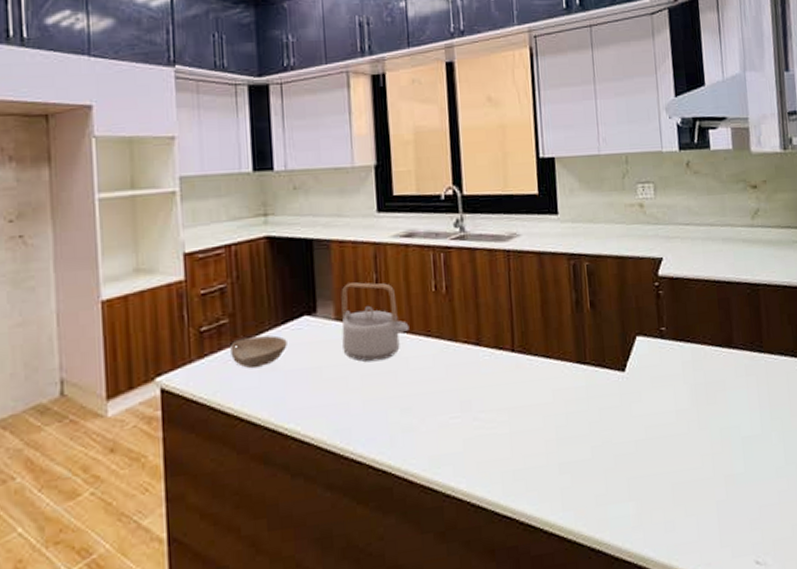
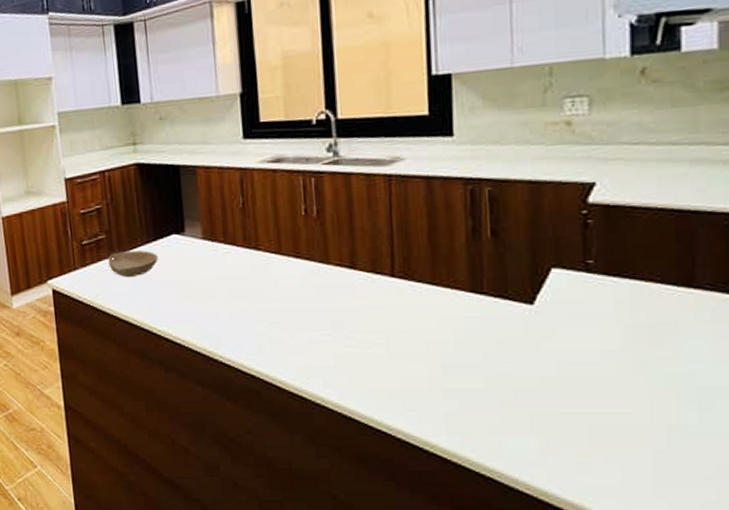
teapot: present [341,282,409,362] -> none [208,205,277,278]

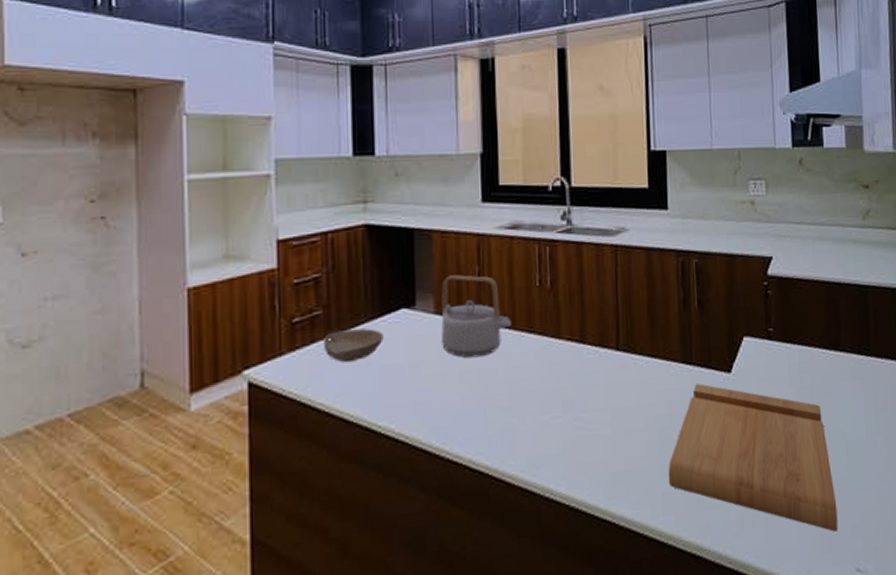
teapot: none [208,205,277,278] -> present [441,275,512,358]
cutting board: none [452,313,680,479] -> present [668,383,838,532]

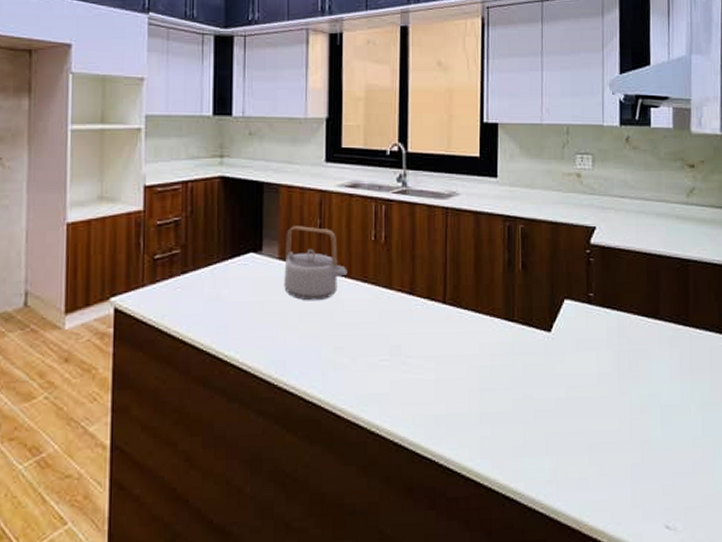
bowl: present [324,328,384,363] -> none [180,268,233,297]
cutting board: present [668,383,838,532] -> none [486,340,649,489]

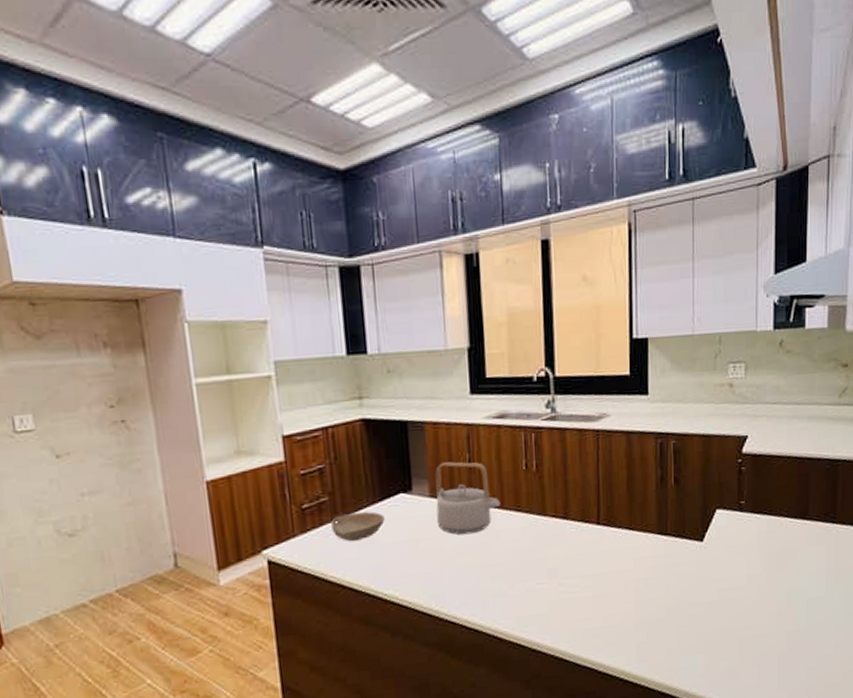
bowl: none [180,268,233,297] -> present [331,511,385,542]

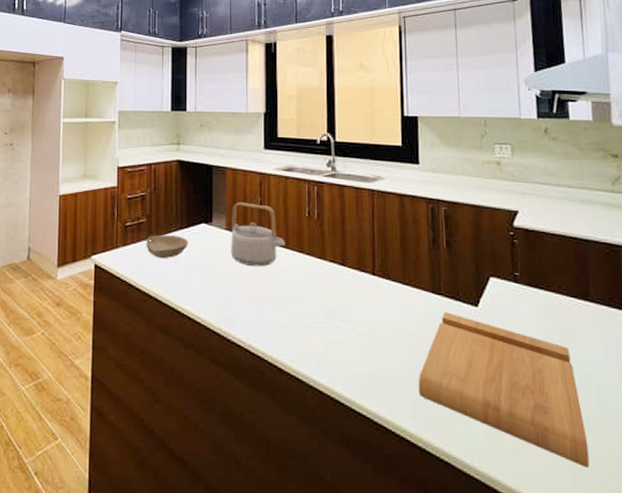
cutting board: none [642,551,794,673] -> present [418,312,590,468]

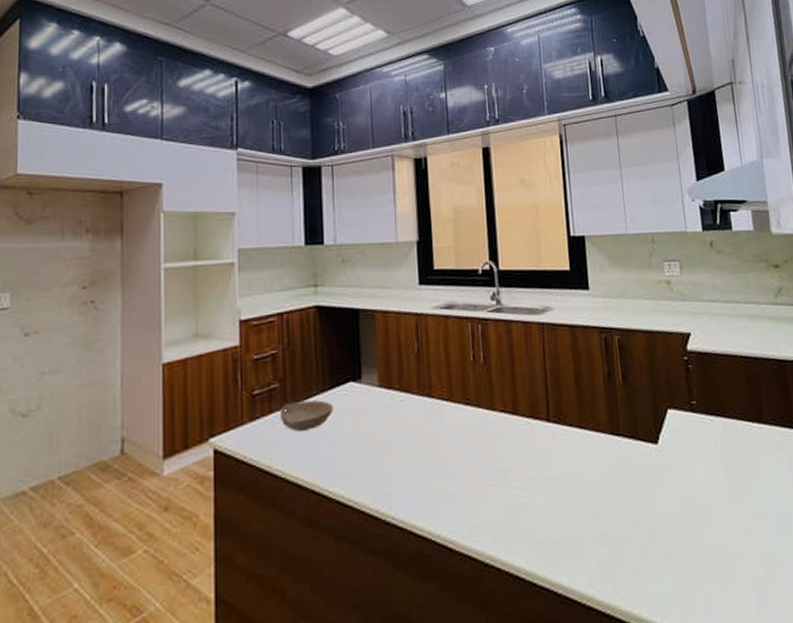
teapot: present [231,202,285,267] -> none [384,351,449,428]
cutting board: present [418,312,590,468] -> none [602,454,775,605]

